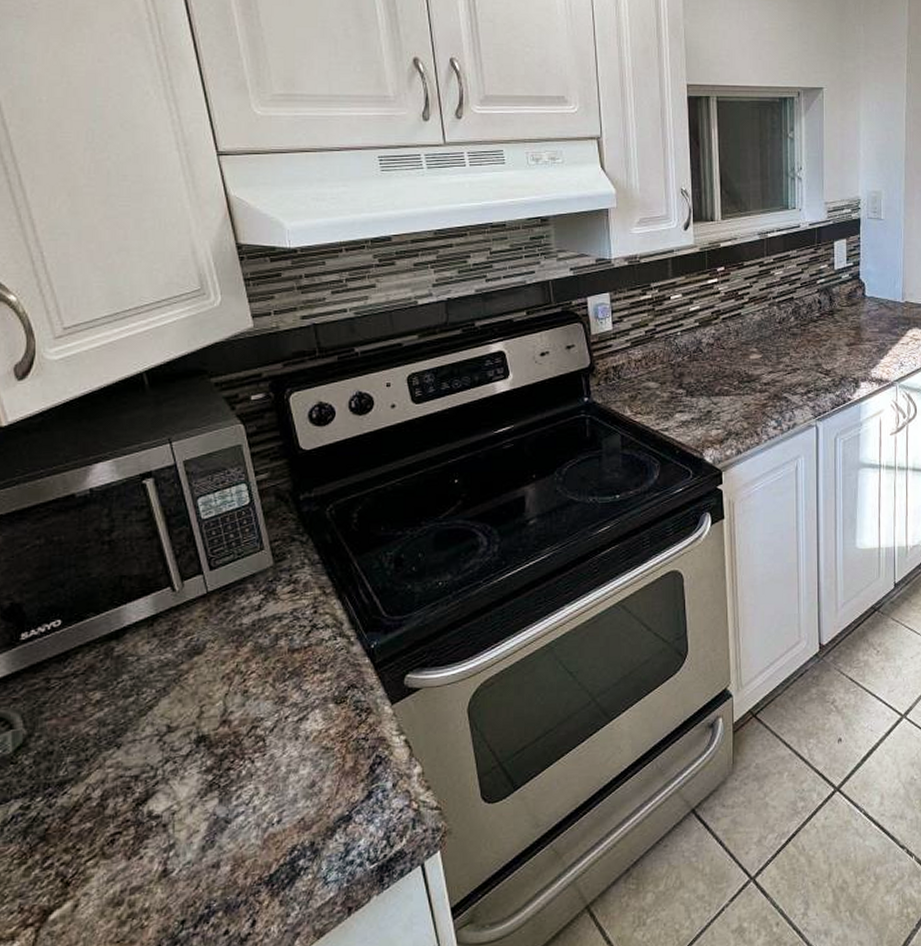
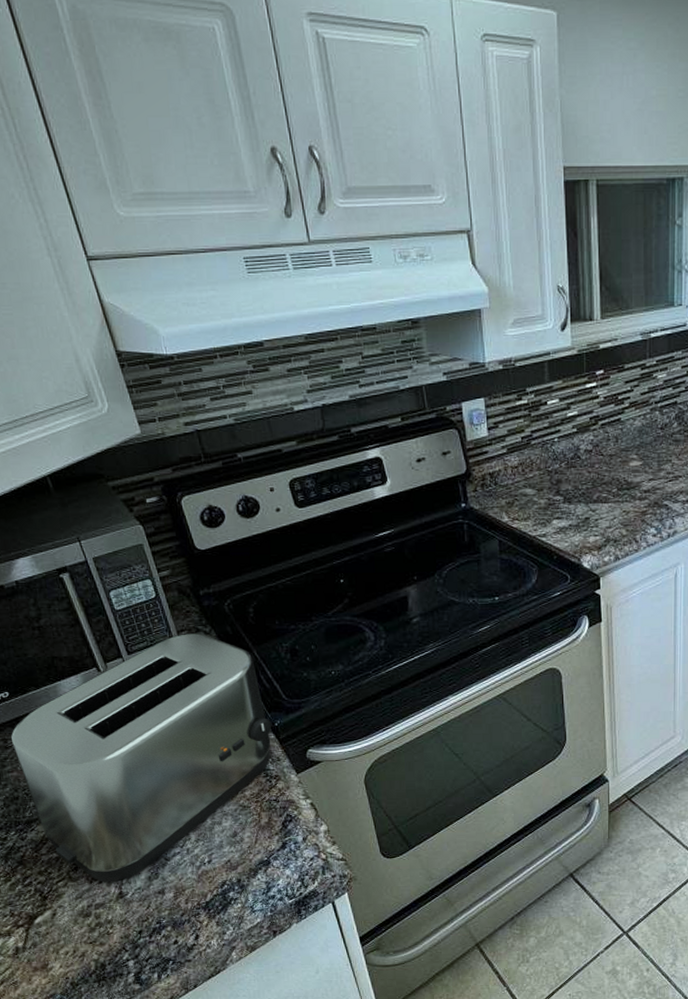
toaster: none [55,543,368,857] -> present [11,633,272,882]

